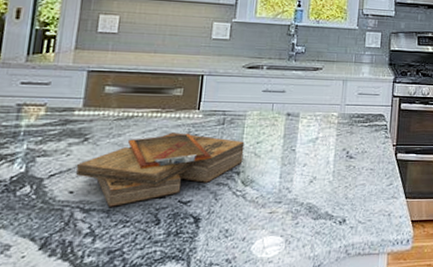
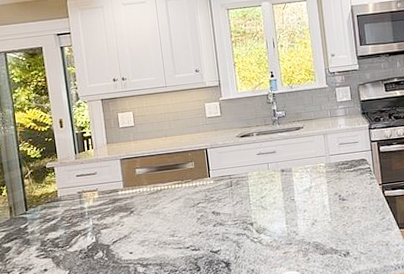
clipboard: present [76,132,245,207] -> none [130,197,254,261]

